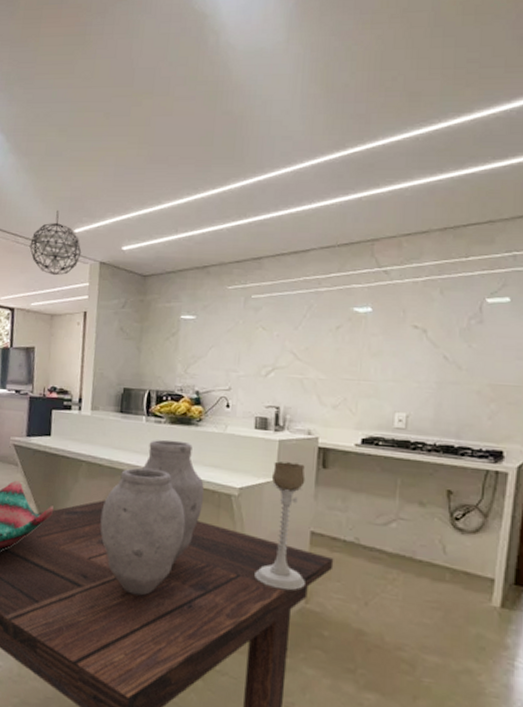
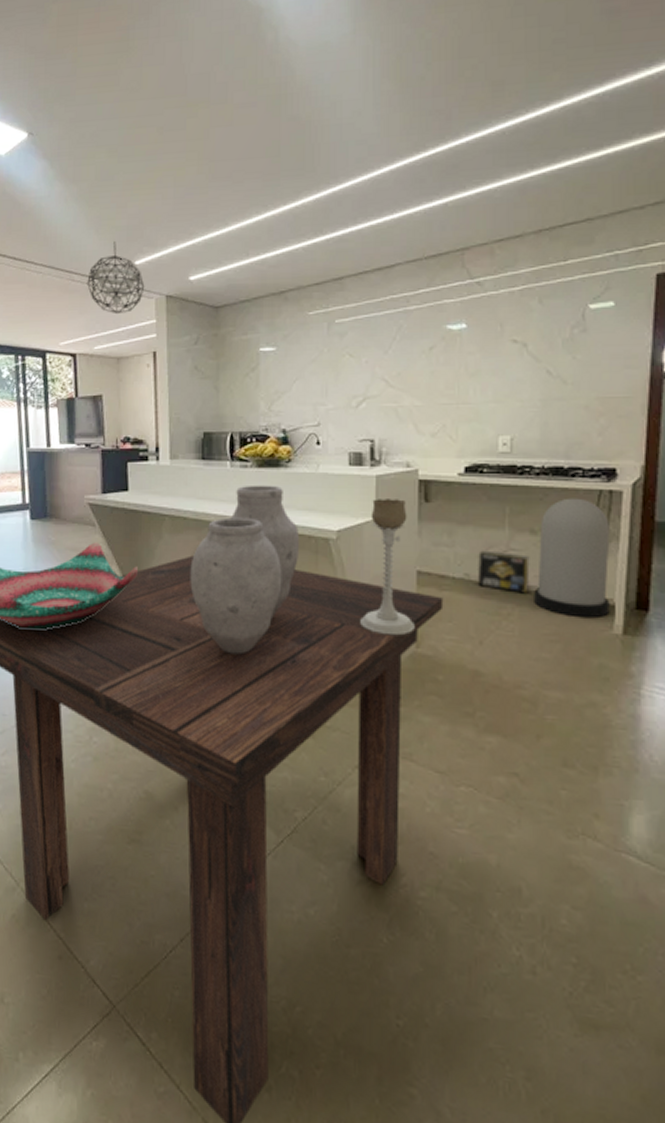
box: none [367,517,417,561] -> present [478,550,530,594]
trash can: none [419,475,494,590] -> present [534,498,610,619]

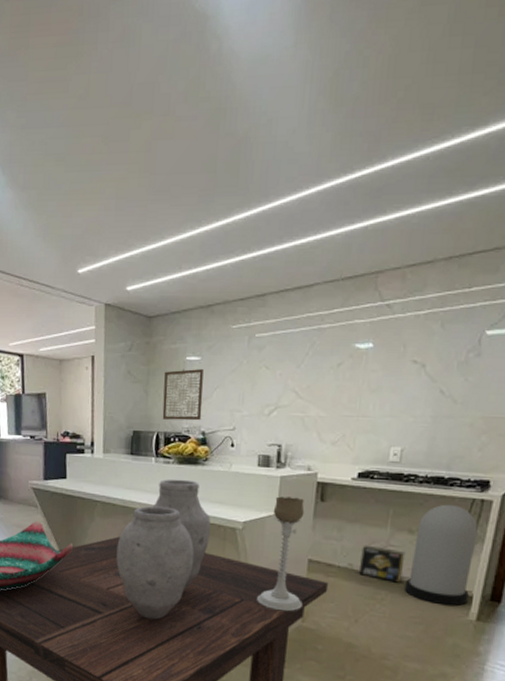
pendant light: present [87,241,145,315] -> none [34,250,86,320]
wall art: none [235,361,281,418] -> present [162,369,204,421]

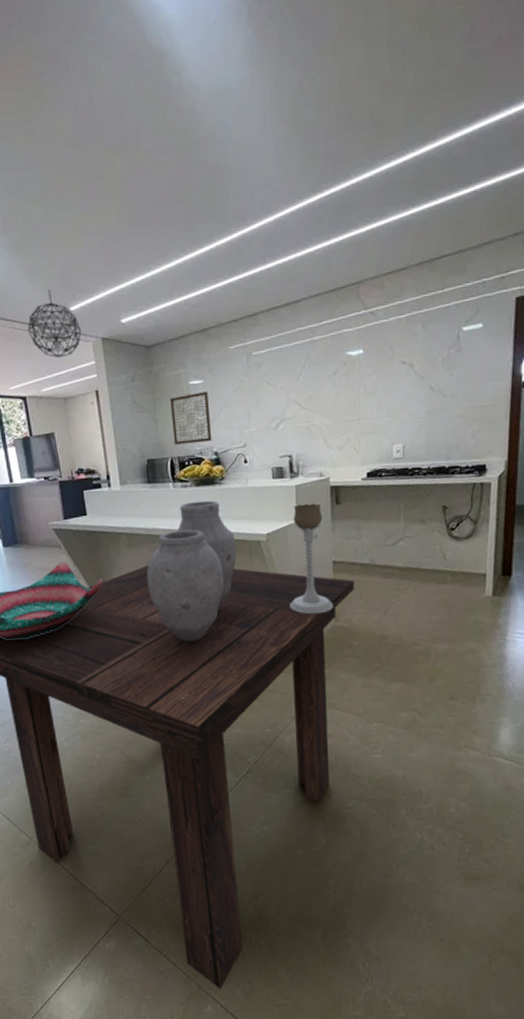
pendant light: none [34,250,86,320] -> present [28,289,82,358]
box: present [359,545,406,583] -> none [380,539,421,572]
trash can: present [405,504,478,606] -> none [425,491,483,586]

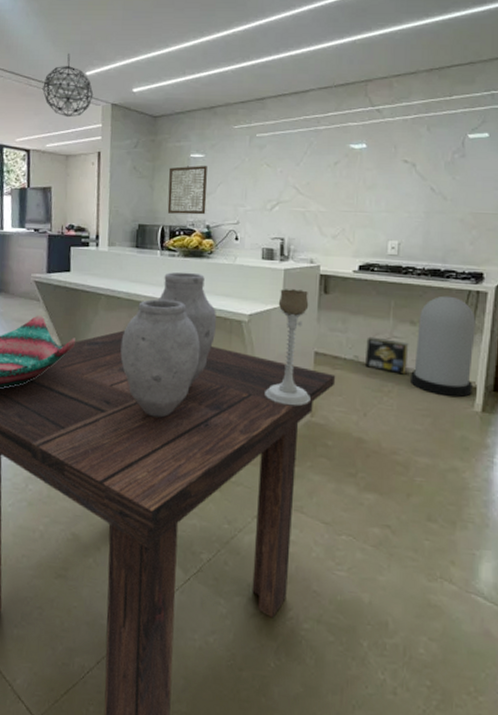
box: none [380,539,421,572] -> present [365,336,409,375]
trash can: none [425,491,483,586] -> present [411,295,476,398]

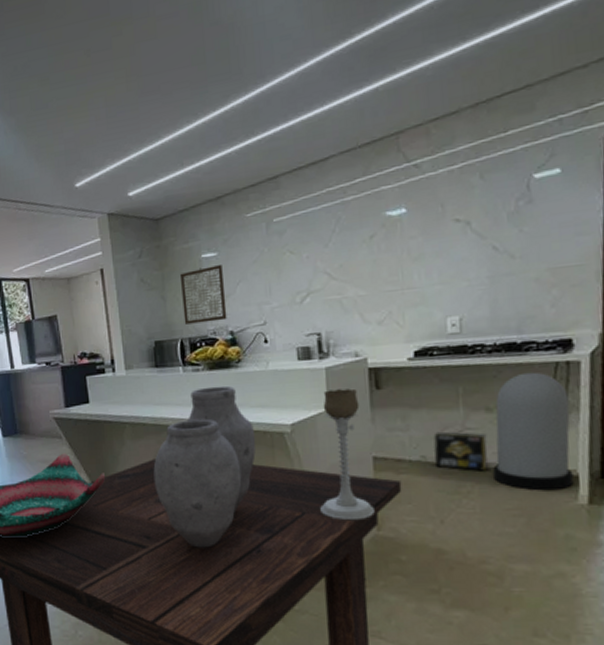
pendant light: present [42,54,94,118] -> none [32,167,87,237]

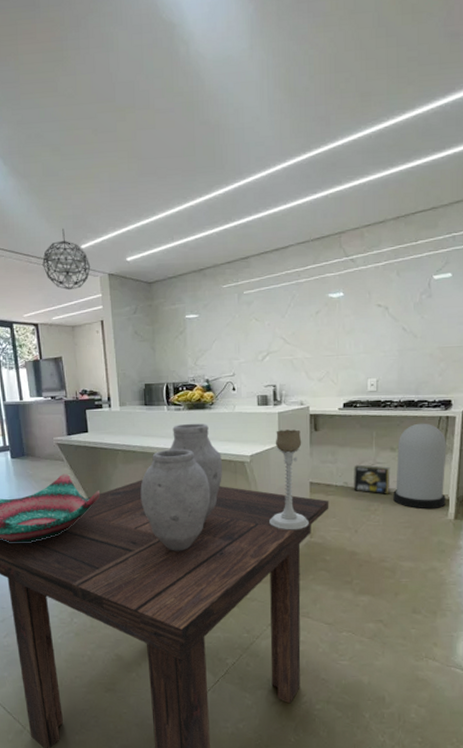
pendant light: none [32,167,87,237] -> present [42,229,91,291]
wall art: present [179,265,227,325] -> none [167,325,204,372]

